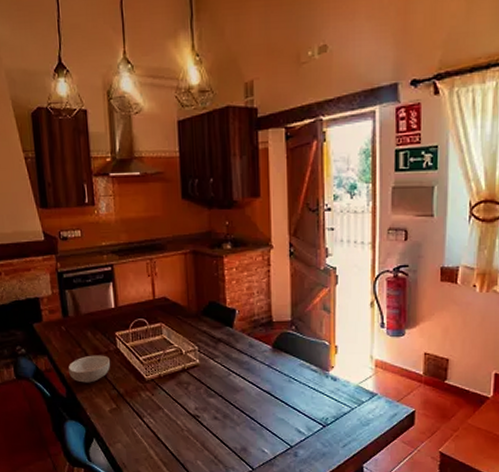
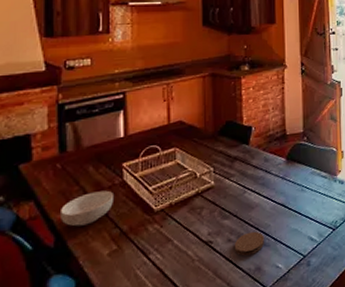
coaster: none [220,413,250,435] -> present [234,231,264,256]

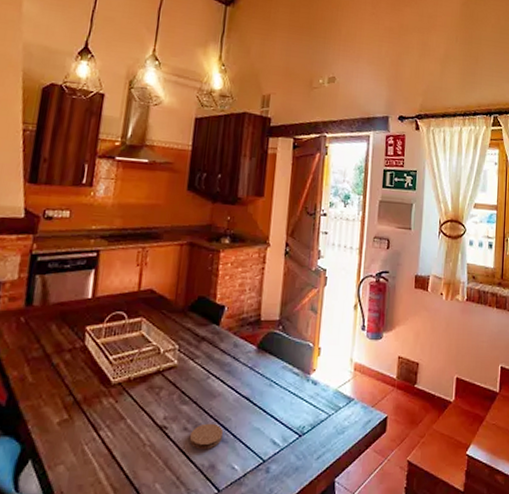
cereal bowl: present [61,190,113,227] -> none [16,353,72,387]

